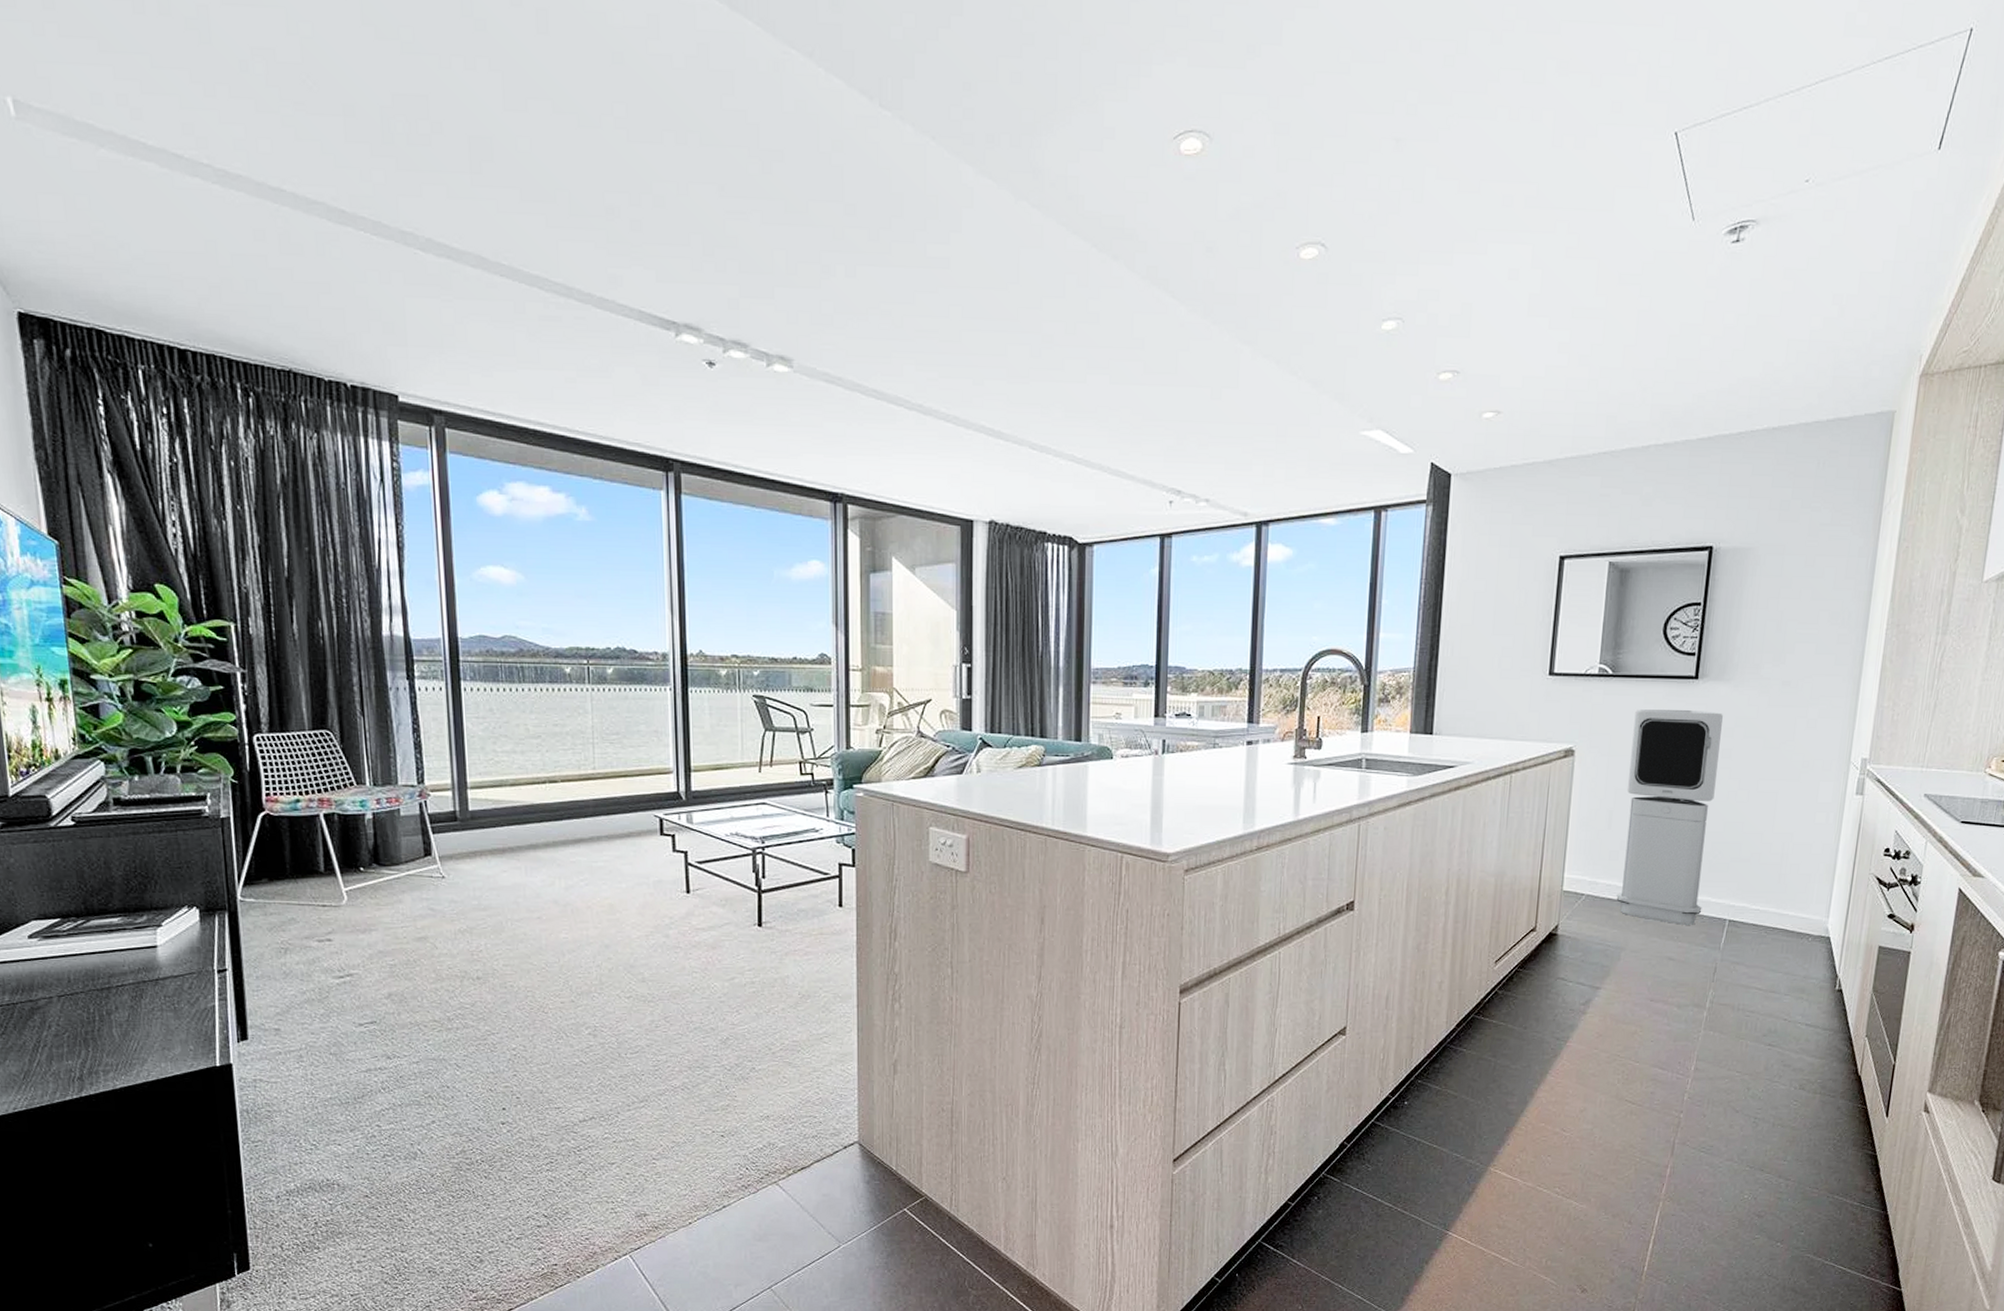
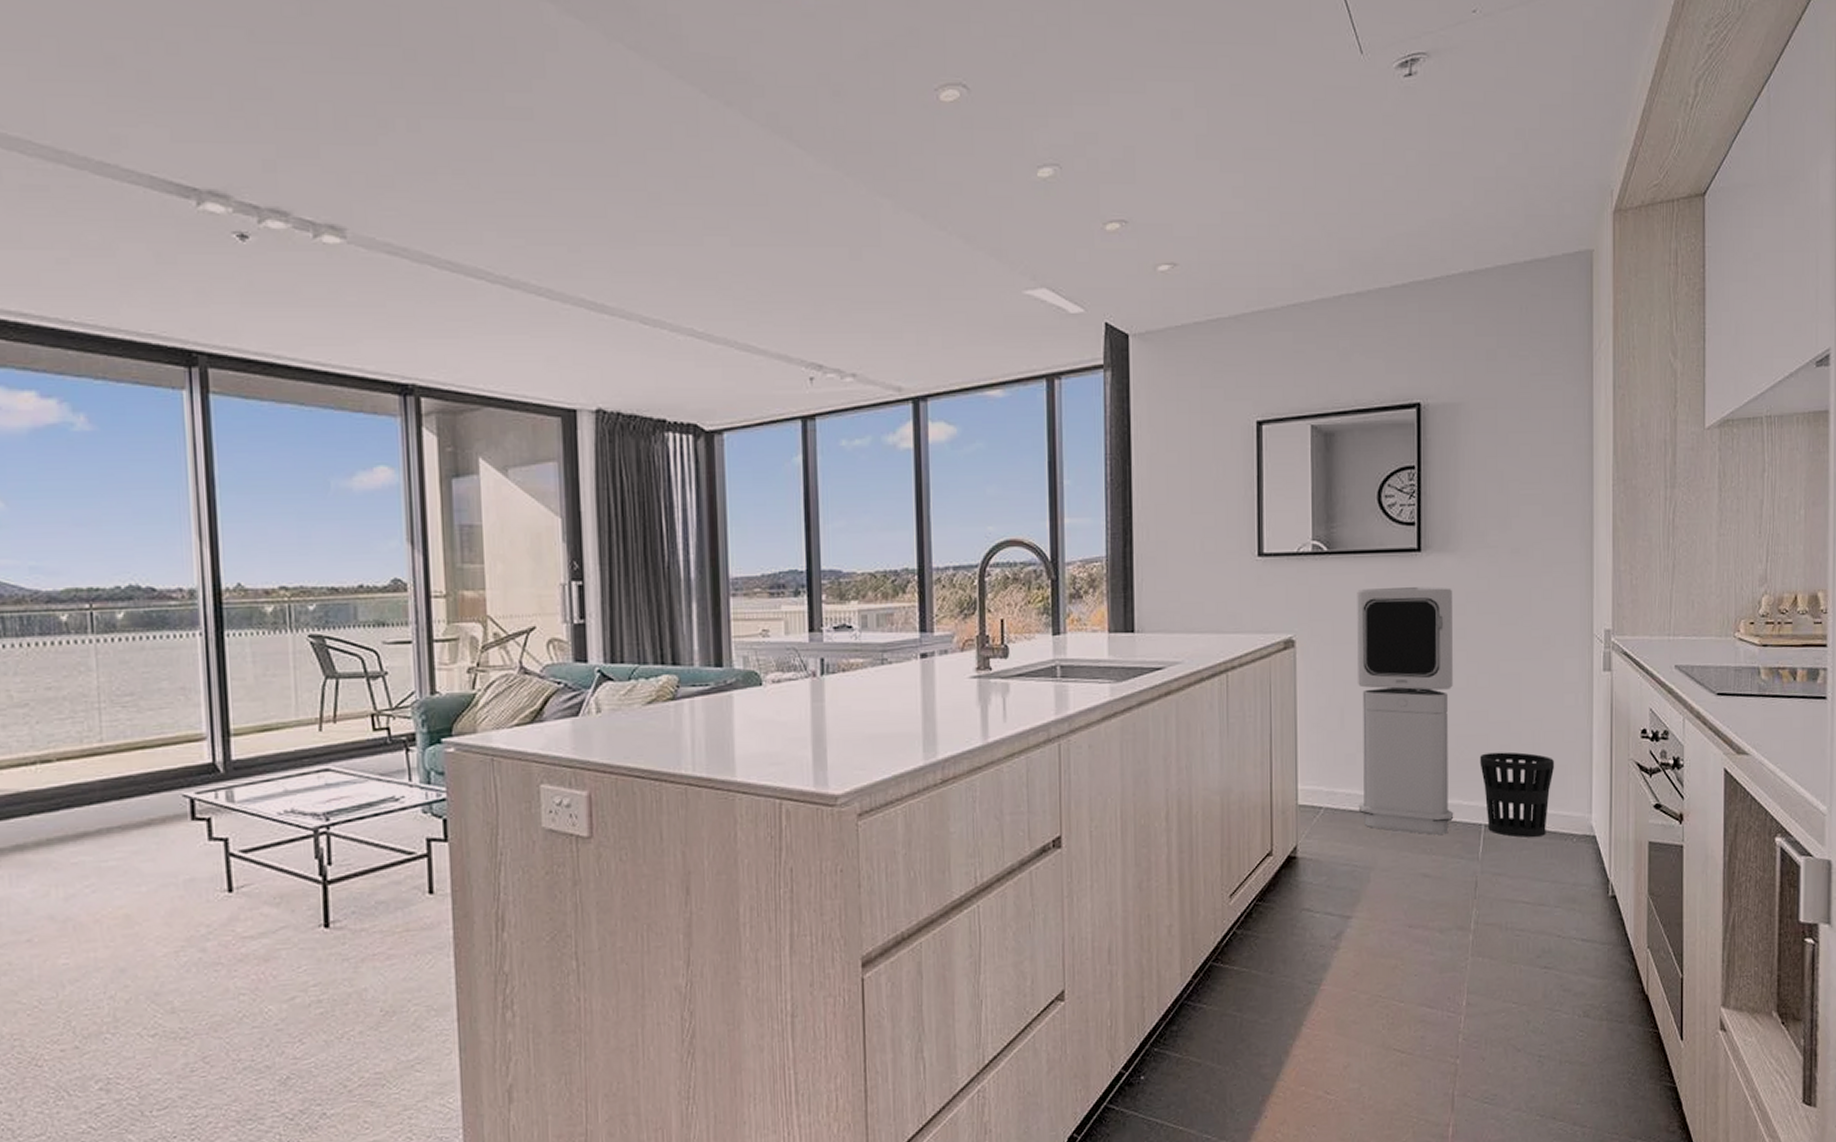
wastebasket: none [1730,859,1801,934] -> present [1479,752,1555,838]

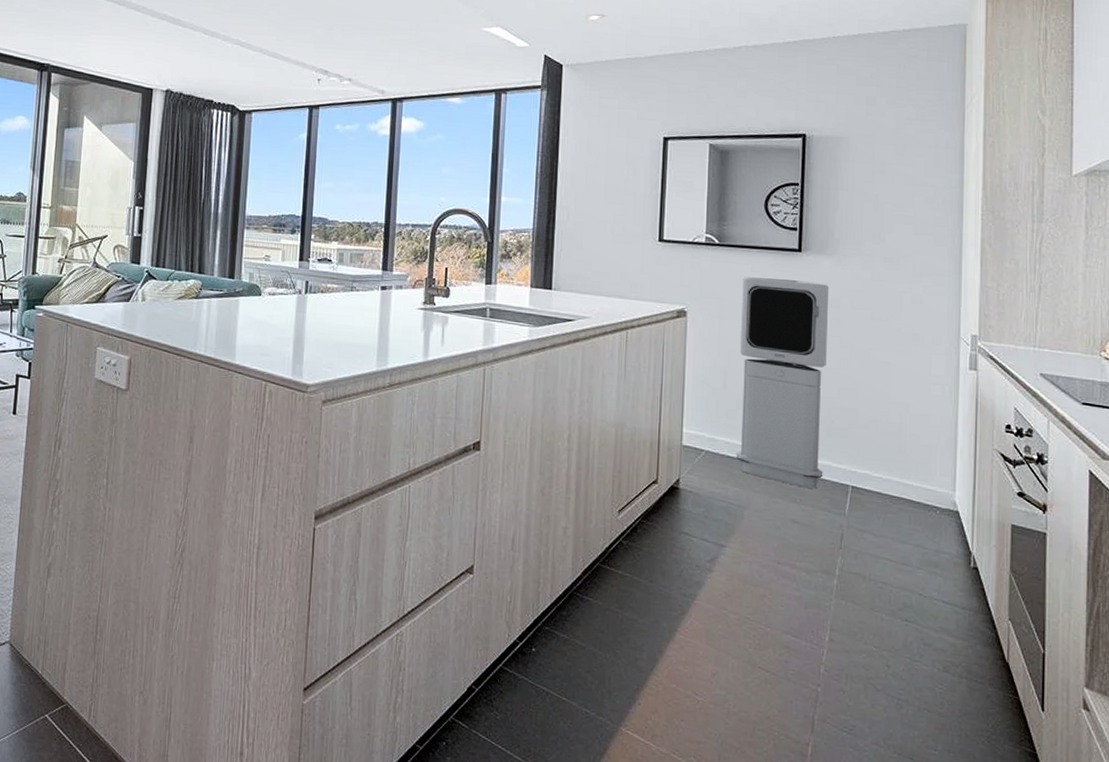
wastebasket: present [1479,752,1555,838] -> none [849,425,921,504]

